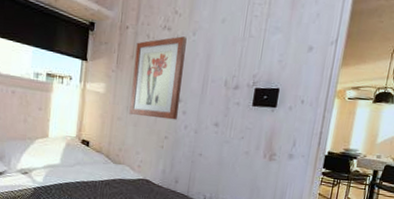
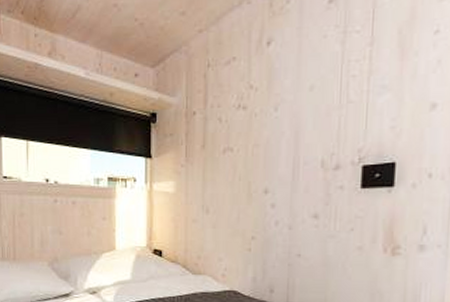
wall art: present [129,36,187,120] -> none [205,114,267,216]

